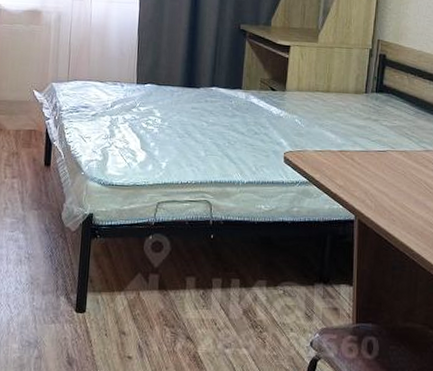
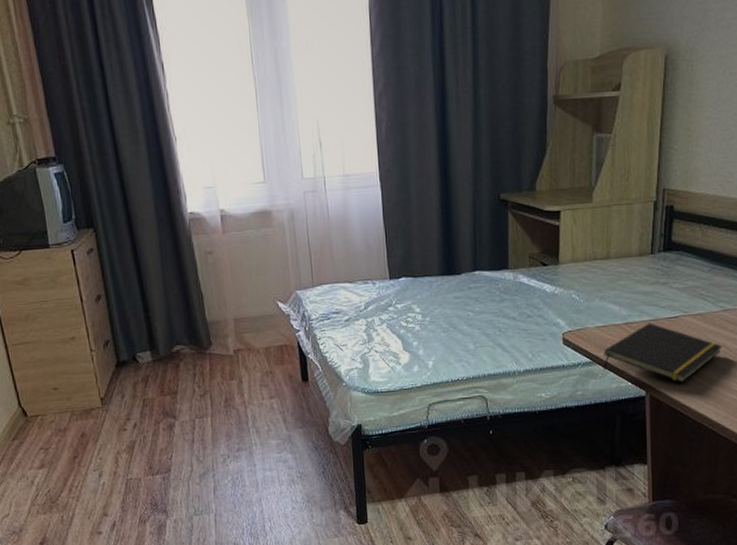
notepad: none [318,153,424,212] -> present [603,322,723,383]

